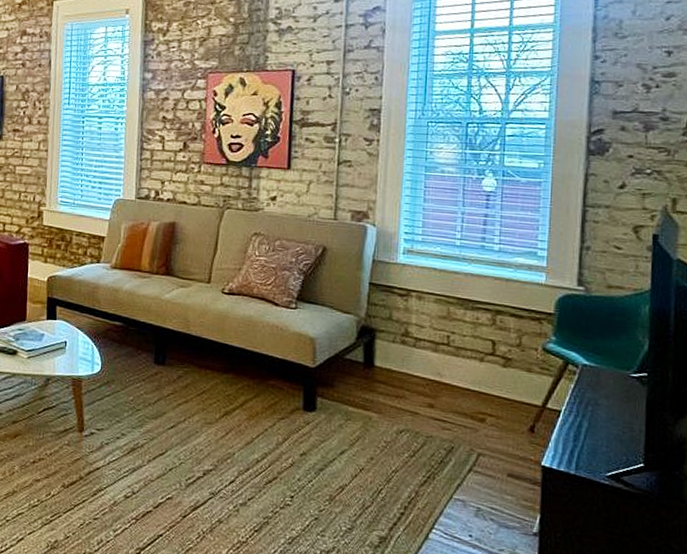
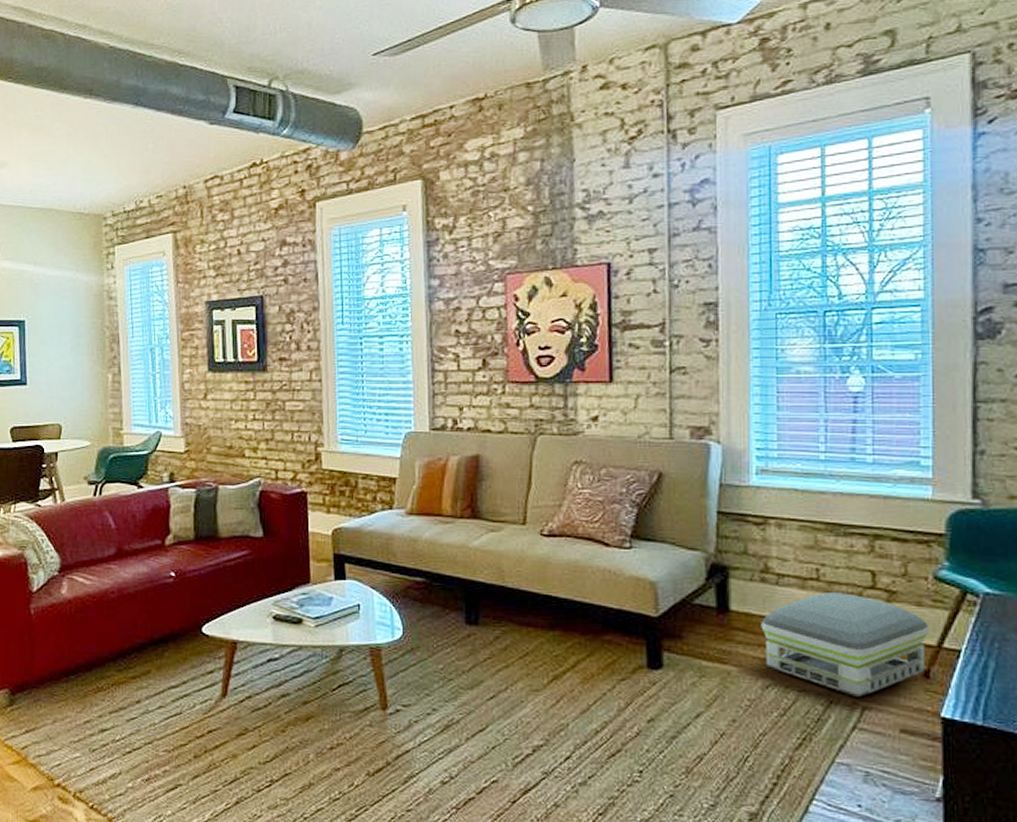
air purifier: none [399,356,536,445] -> present [761,592,929,697]

